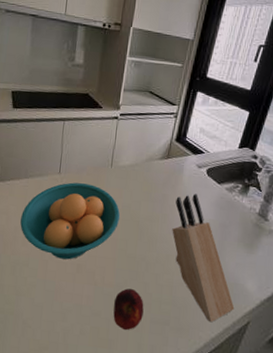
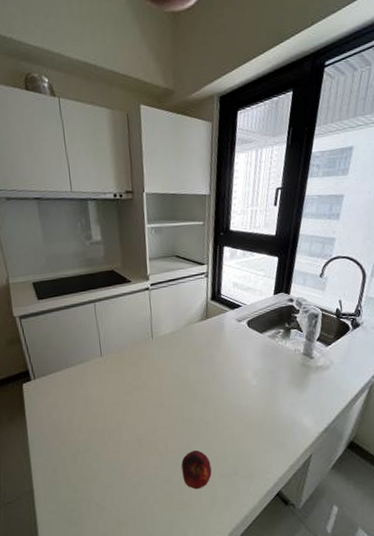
fruit bowl: present [20,182,120,260] -> none [71,360,171,438]
knife block: present [172,193,235,323] -> none [222,347,296,464]

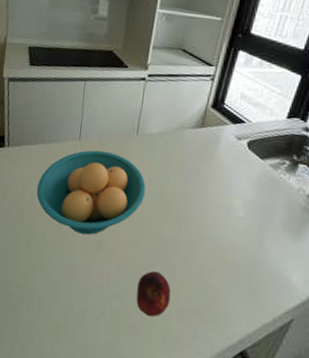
fruit bowl: none [71,360,171,438] -> present [37,150,146,235]

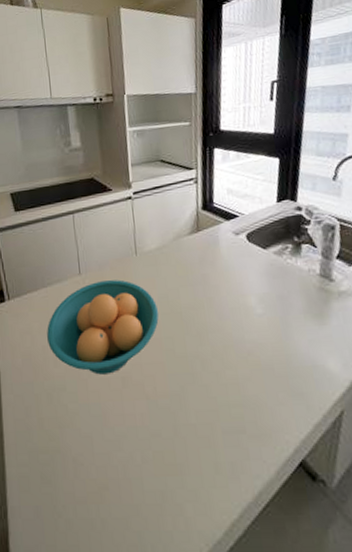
apple: present [136,271,171,317] -> none [174,396,212,448]

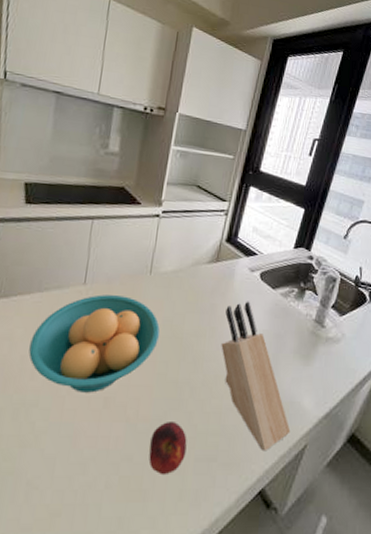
apple: none [174,396,212,448] -> present [149,422,187,474]
knife block: none [218,266,321,421] -> present [221,301,291,452]

